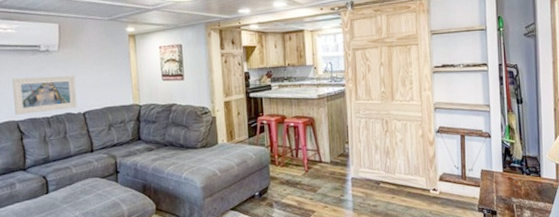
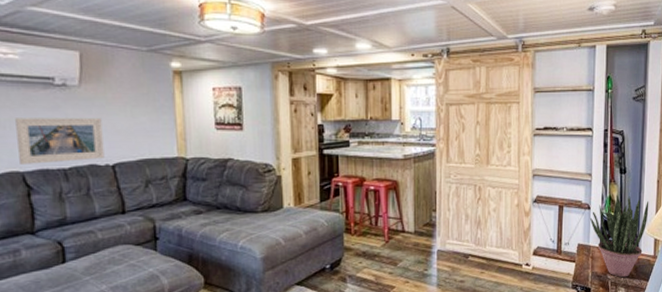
potted plant: none [492,123,548,201] -> present [590,194,649,278]

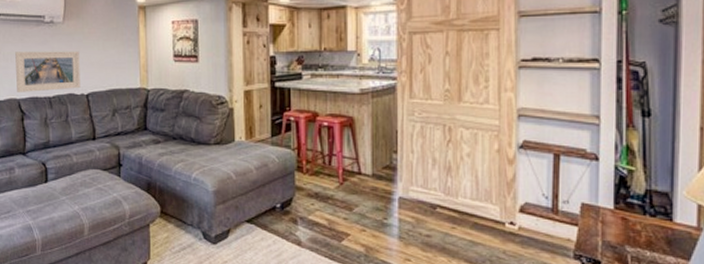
potted plant: present [590,194,649,278] -> none [599,143,688,252]

